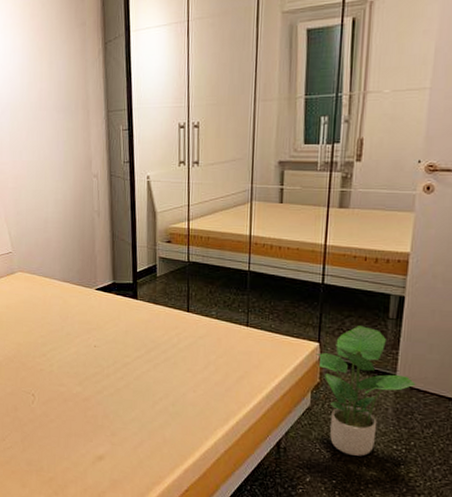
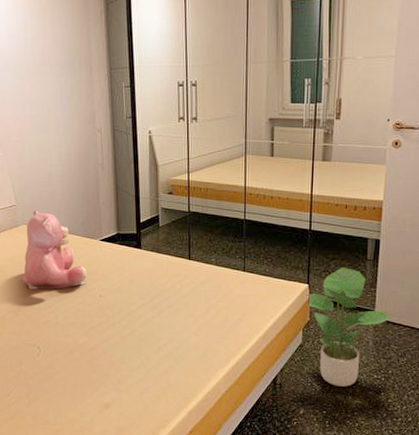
teddy bear: none [18,258,82,338] -> present [22,211,88,290]

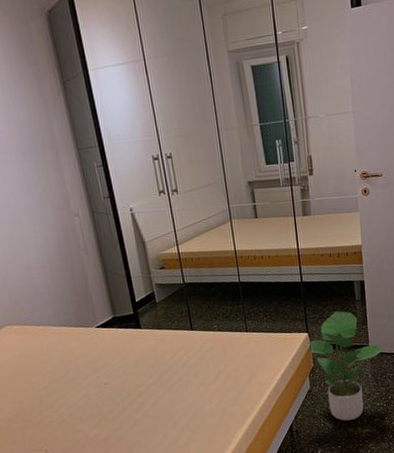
teddy bear: present [22,211,88,290] -> none [10,308,88,392]

